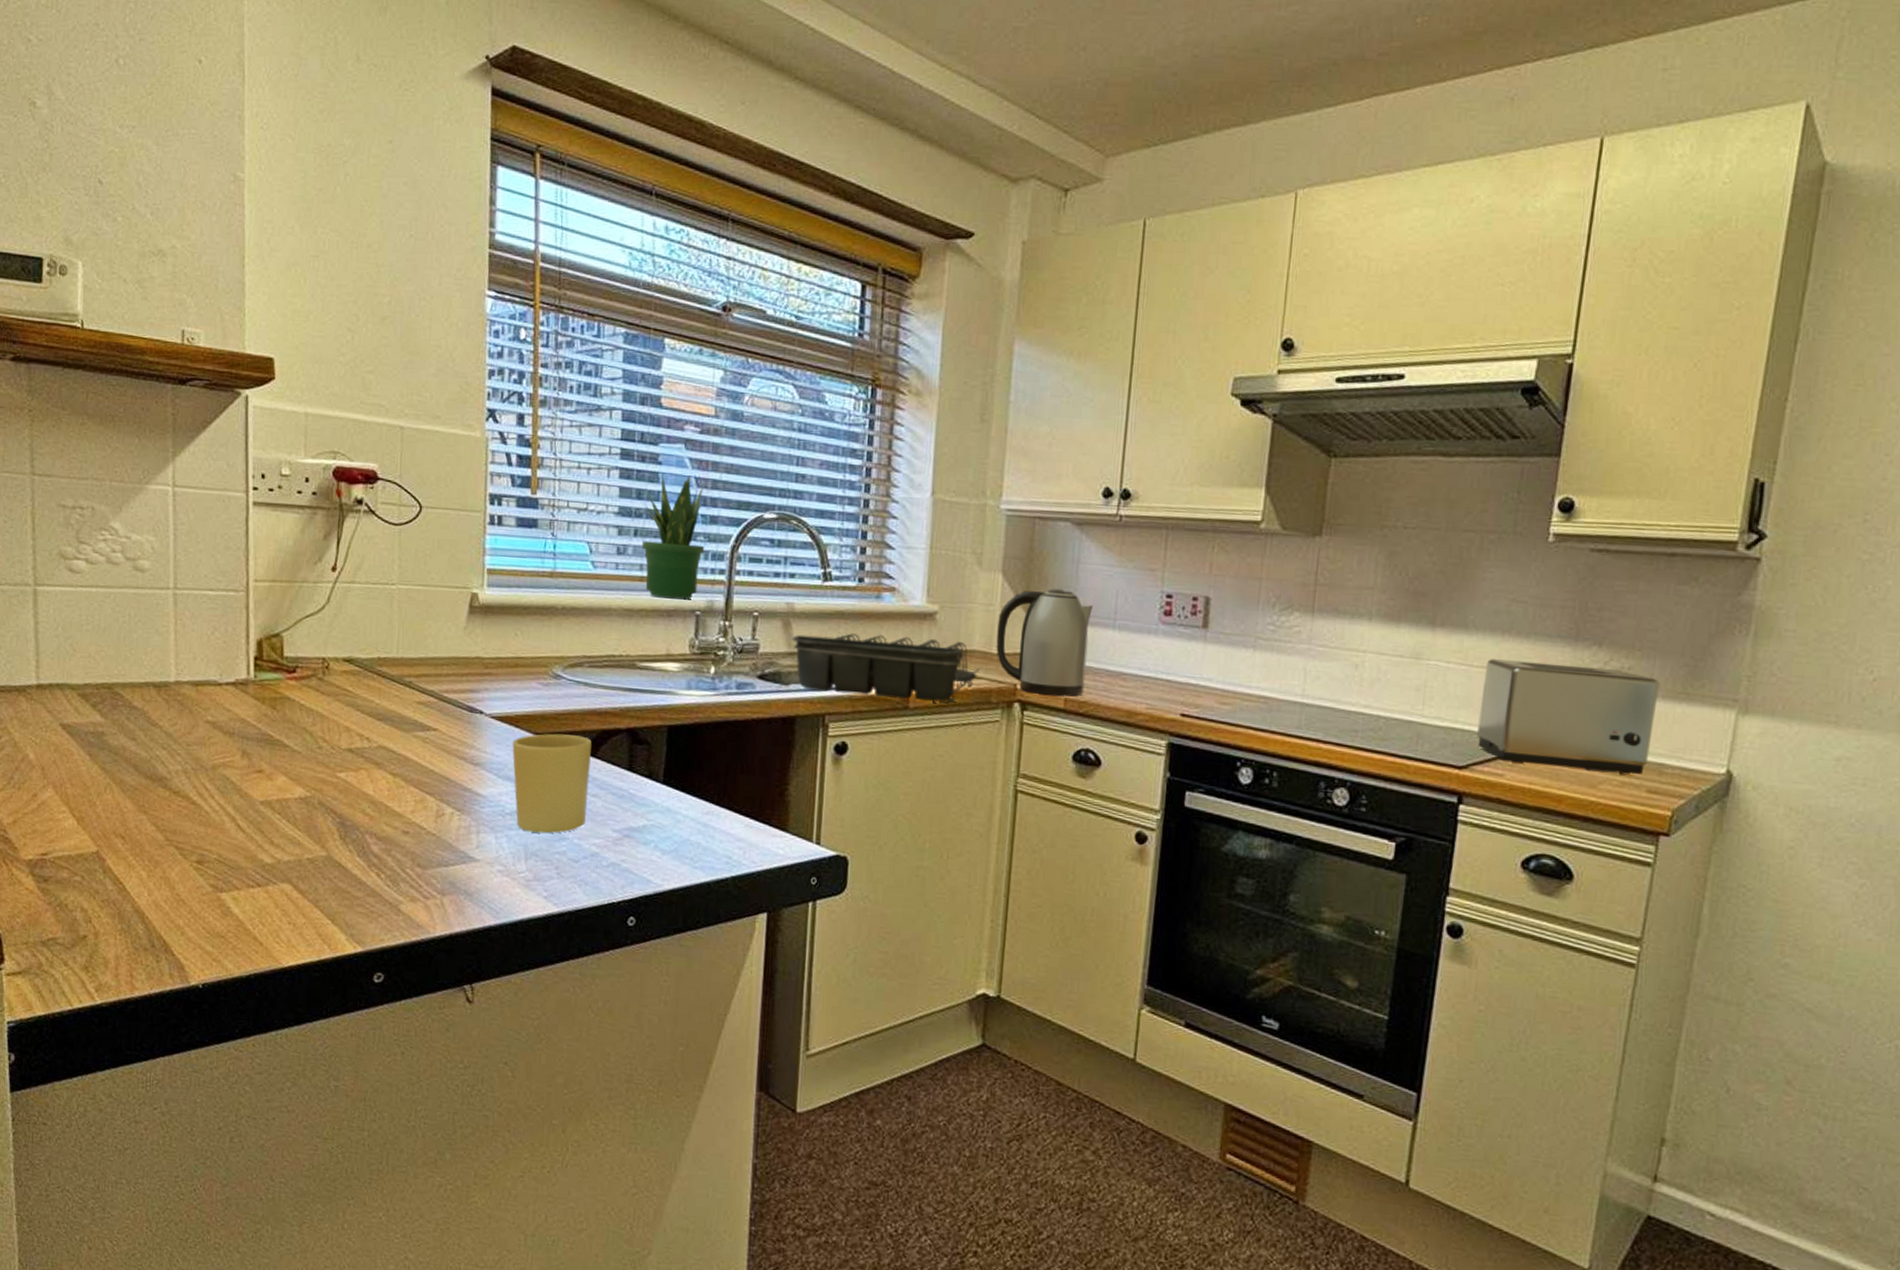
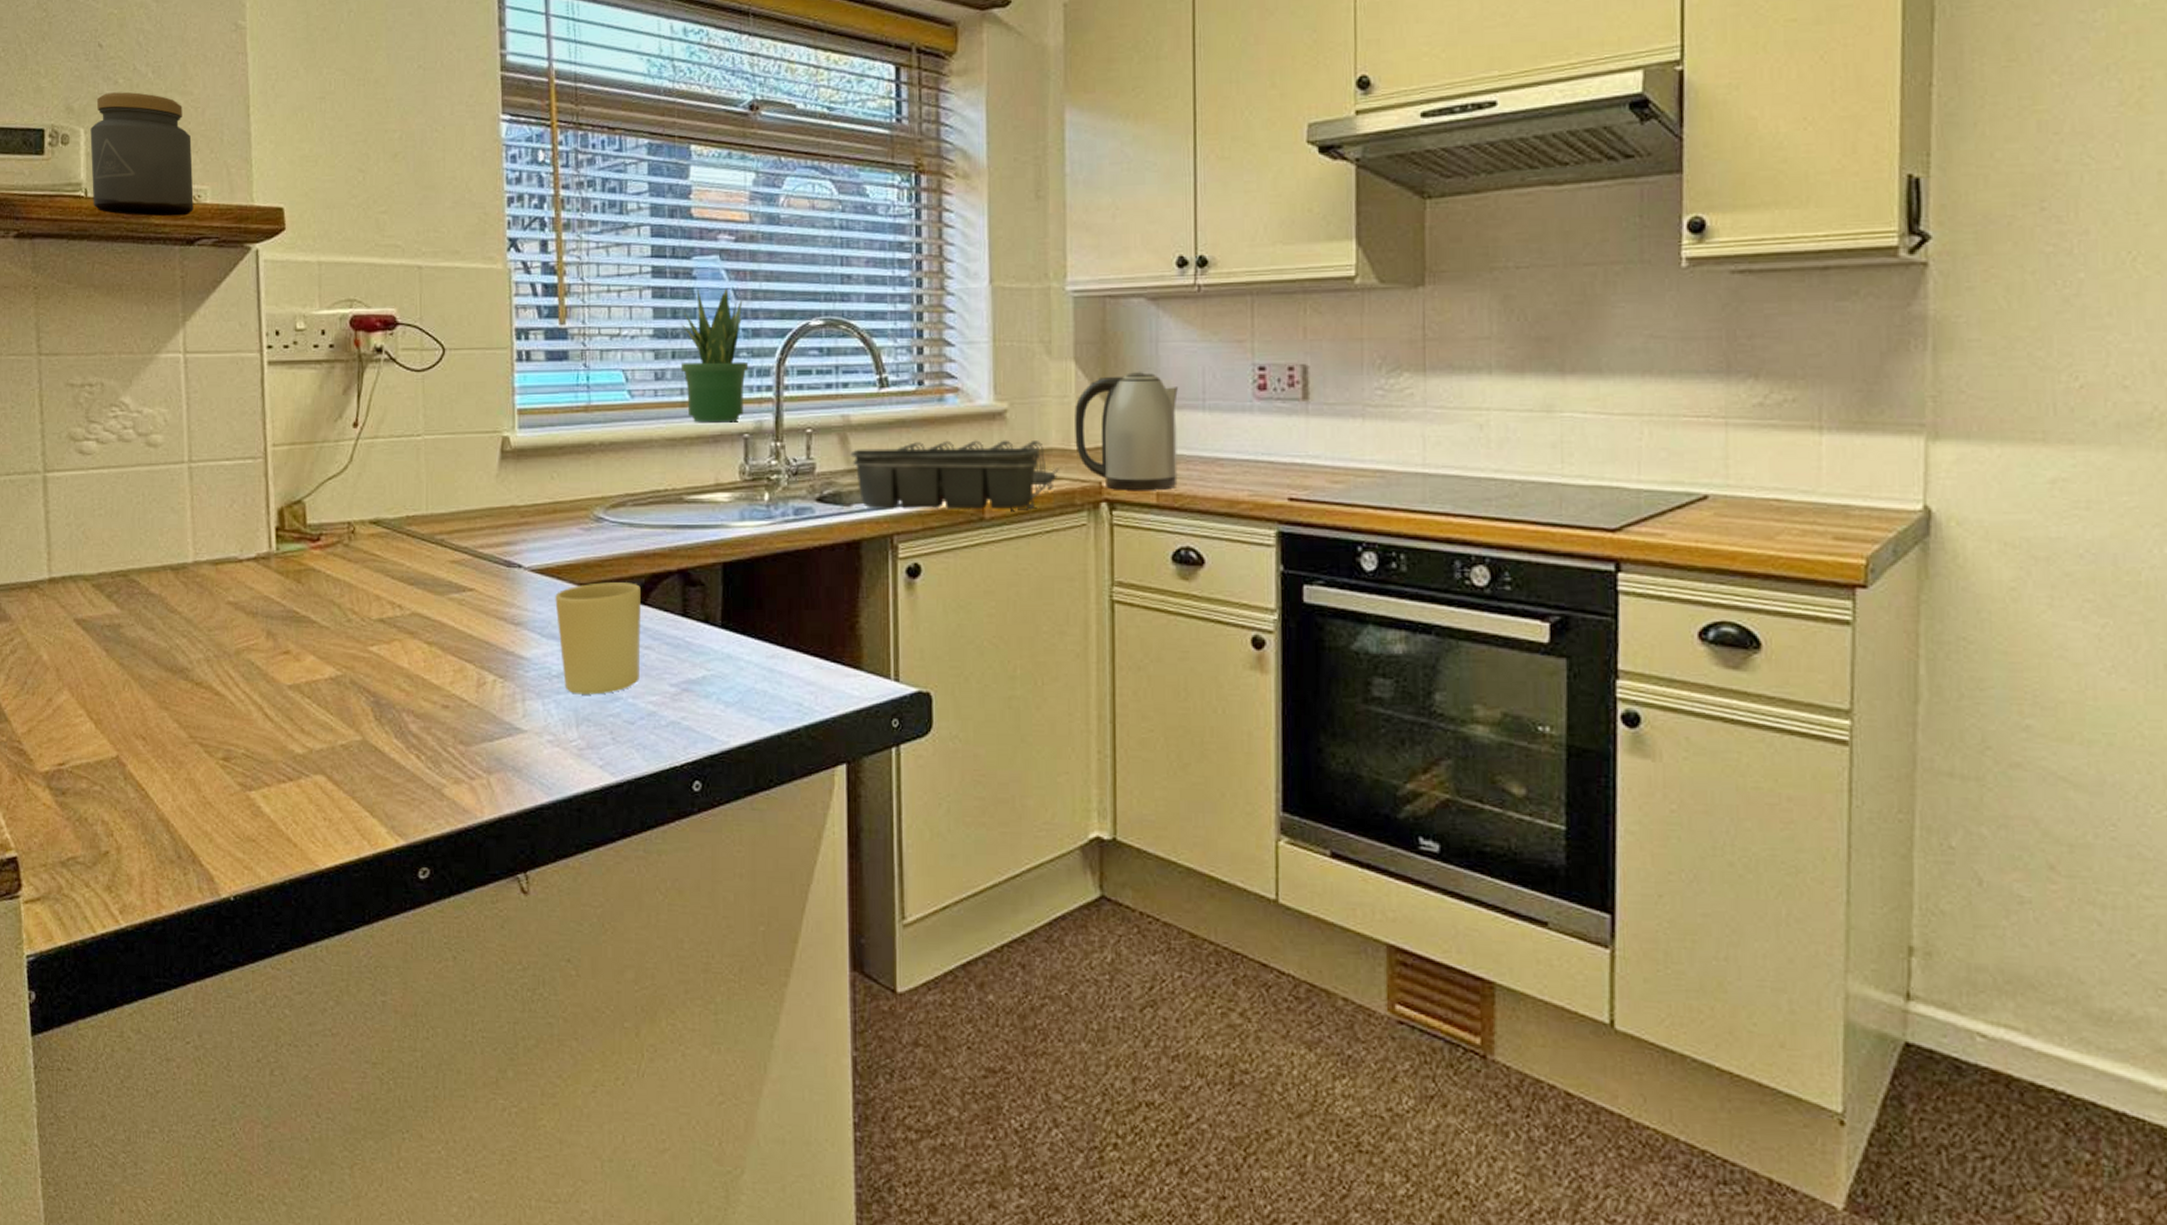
jar: none [88,229,187,356] -> present [90,92,194,217]
toaster: present [1477,659,1660,774] -> none [1627,402,1832,521]

